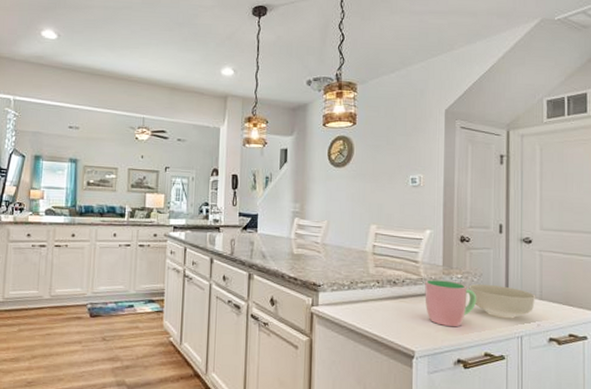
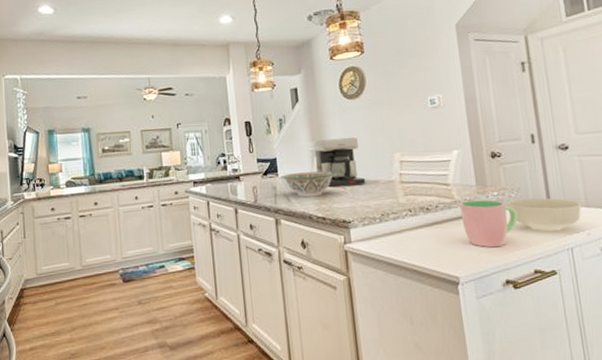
decorative bowl: none [260,231,314,257] -> present [281,171,337,198]
coffee maker: none [295,202,340,252] -> present [314,137,366,188]

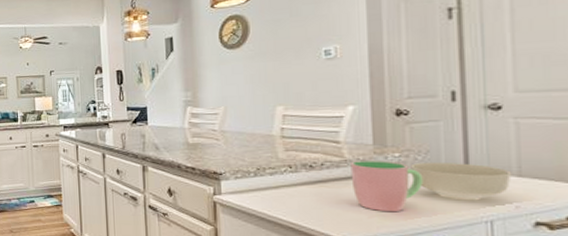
decorative bowl: present [281,171,337,198] -> none [150,121,210,147]
coffee maker: present [314,137,366,188] -> none [188,88,242,139]

